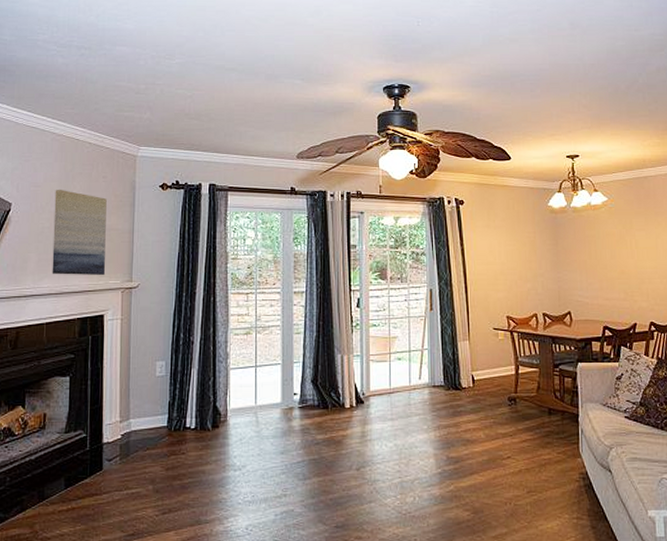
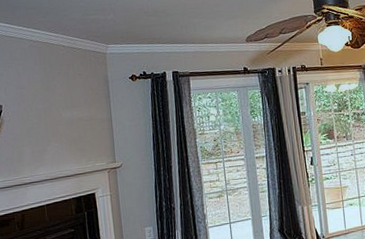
wall art: present [52,190,107,276] -> none [38,89,92,163]

